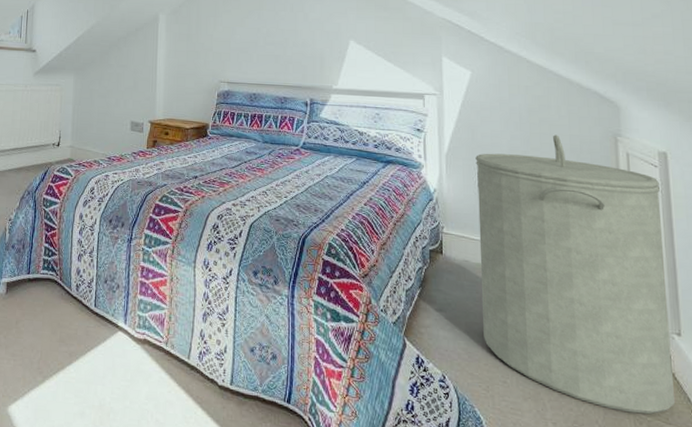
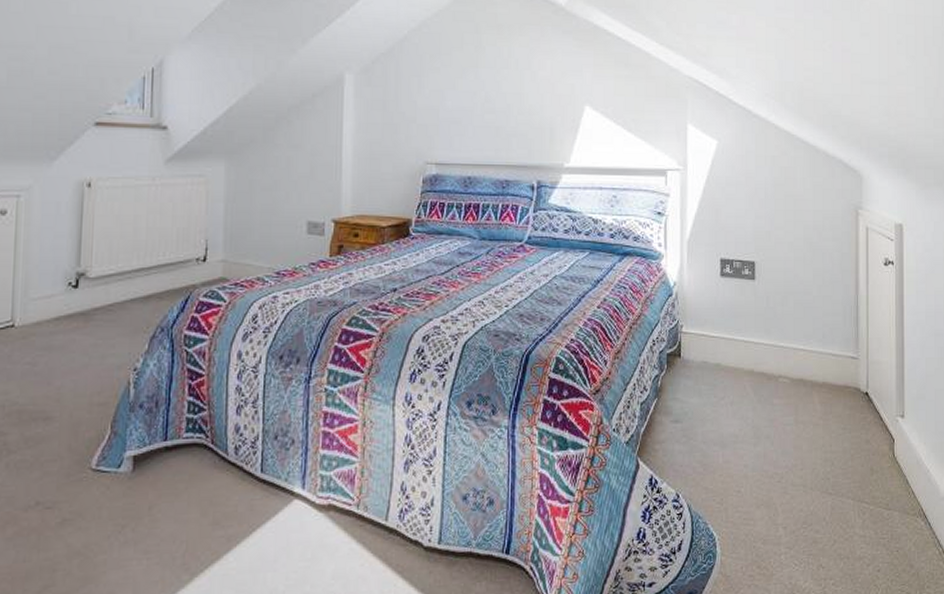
laundry hamper: present [475,135,675,415] -> none [719,211,895,505]

